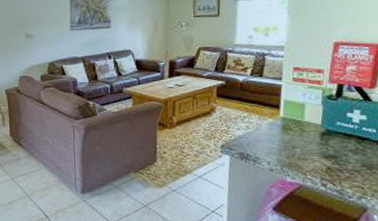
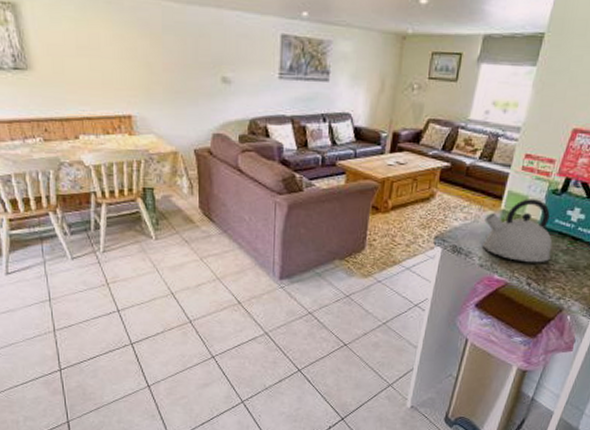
kettle: none [266,105,341,164] -> present [483,199,553,263]

